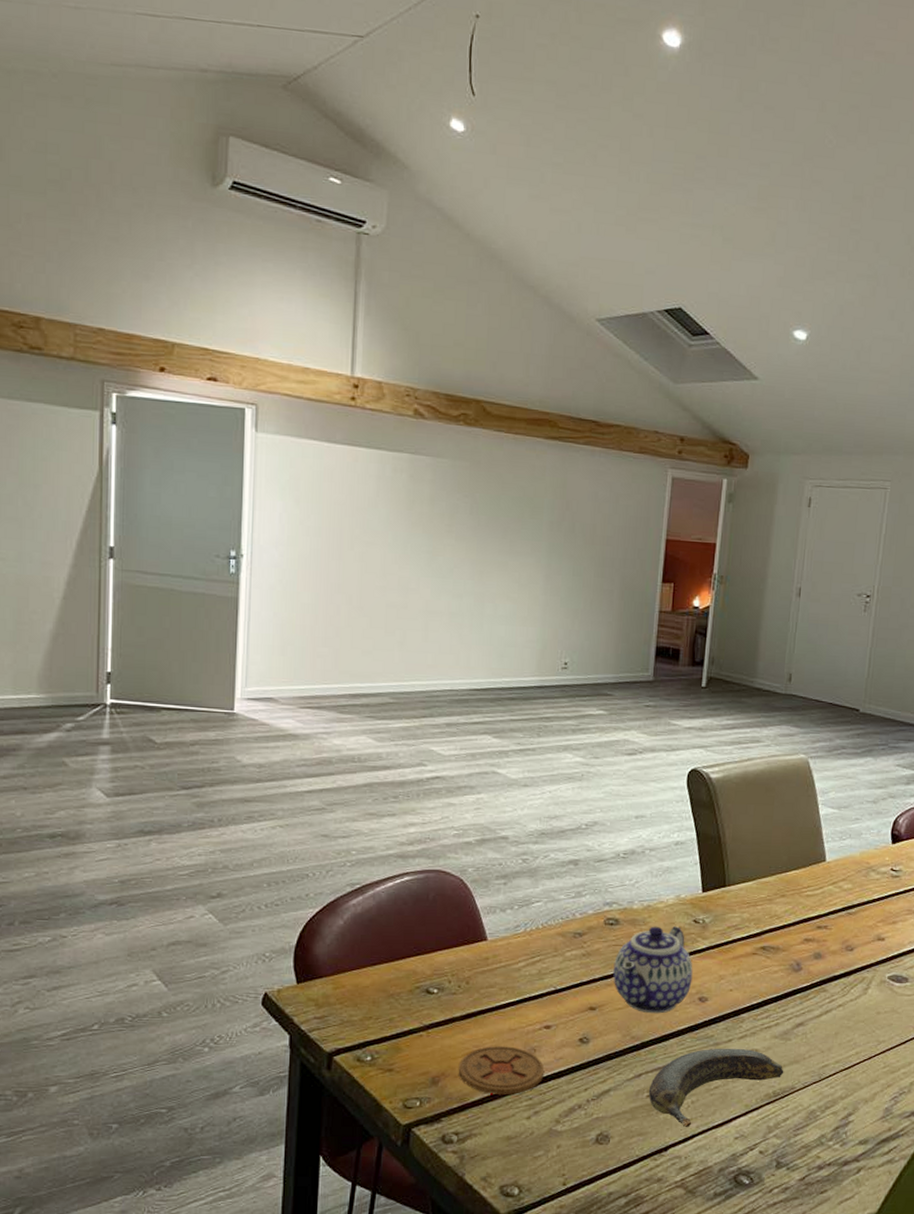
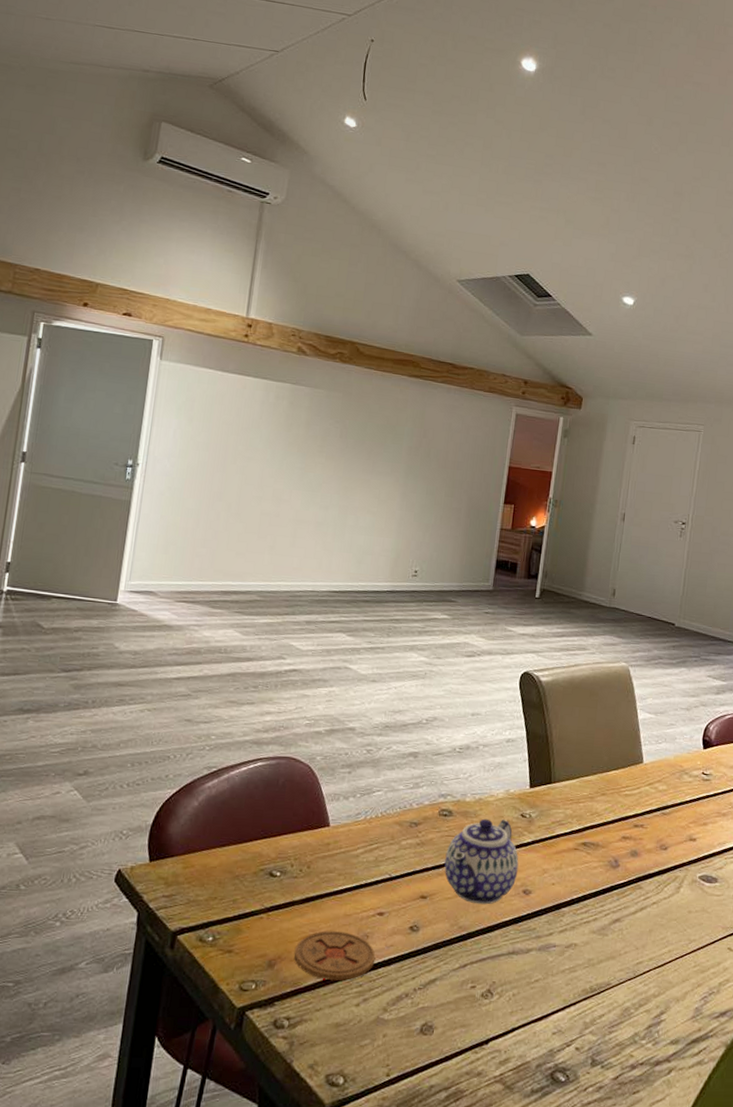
banana: present [648,1048,784,1128] -> none [472,941,601,1021]

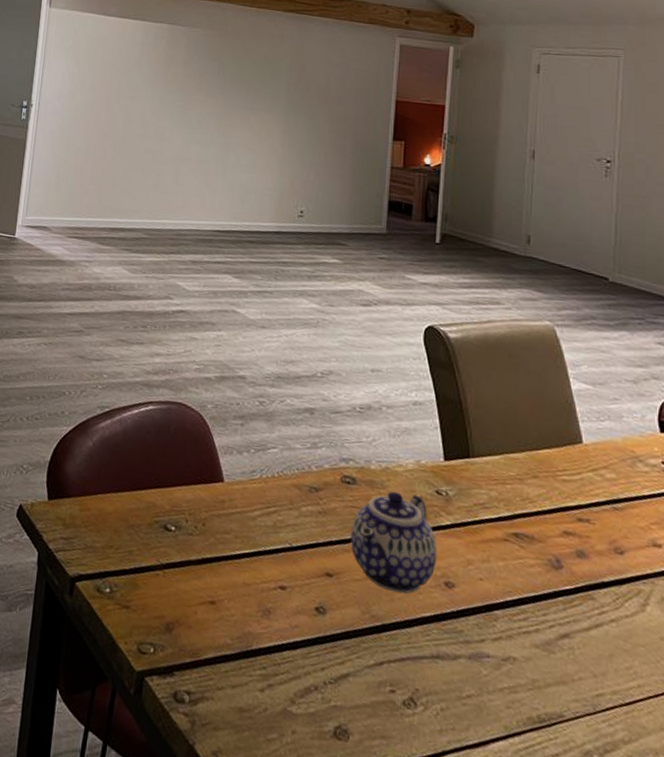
coaster: present [293,931,376,981] -> none [192,598,279,660]

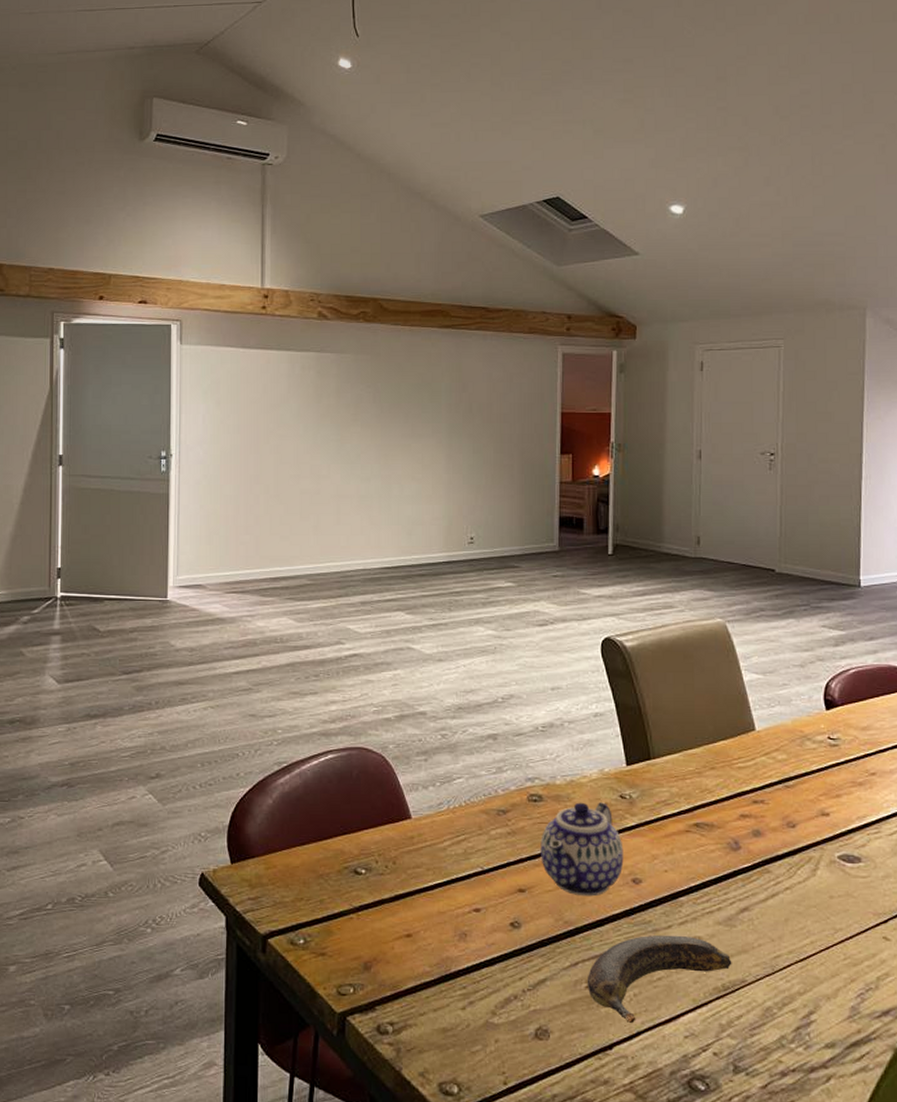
banana: none [391,645,549,741] -> present [587,935,732,1024]

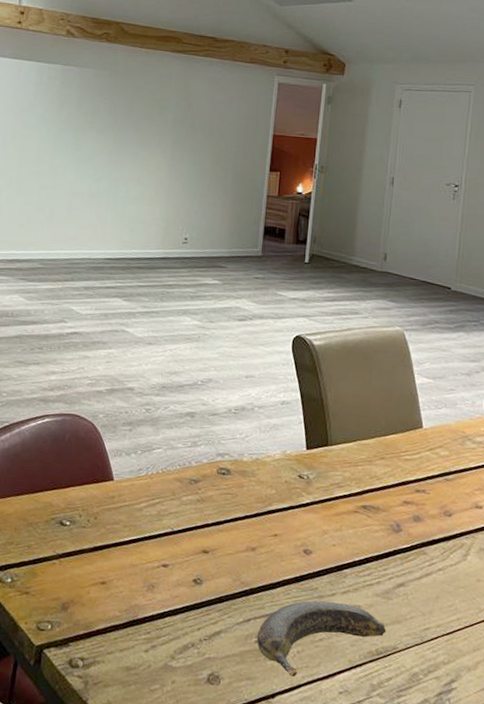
teapot: present [540,802,624,897] -> none [224,478,298,562]

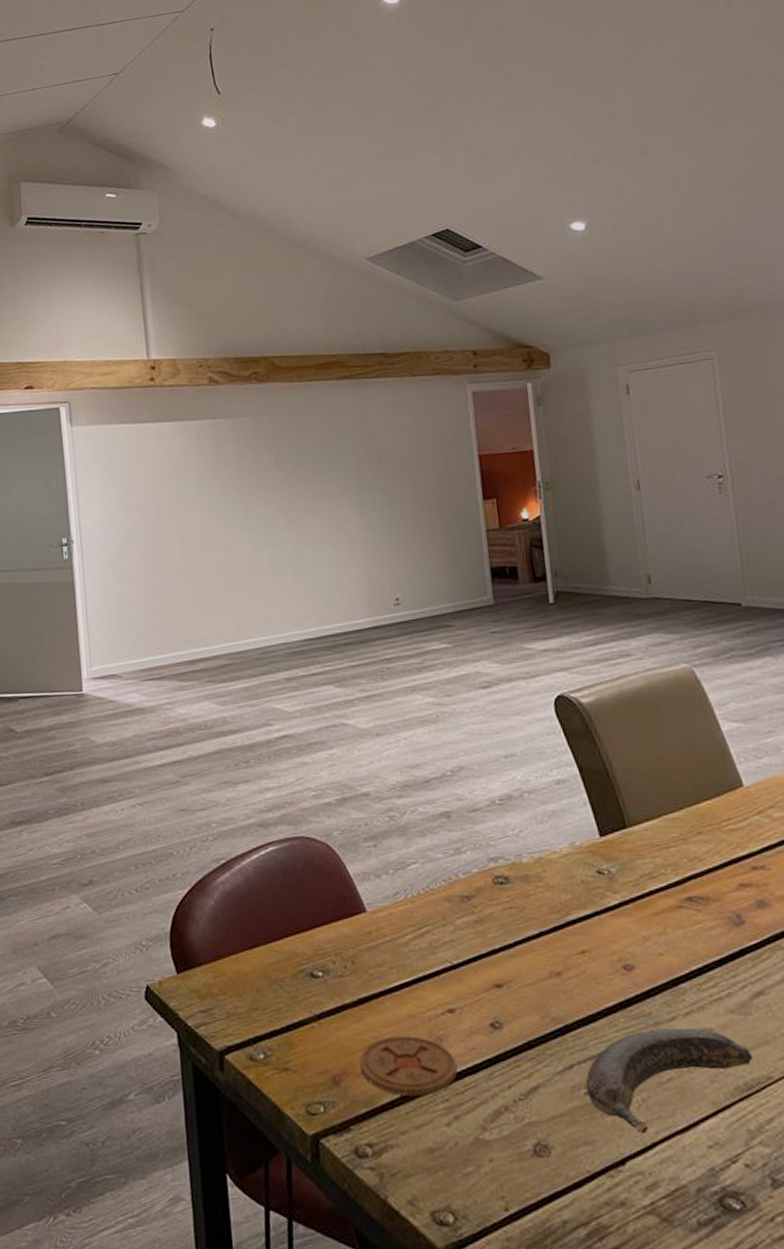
coaster: none [85,579,162,627] -> present [359,1036,458,1097]

